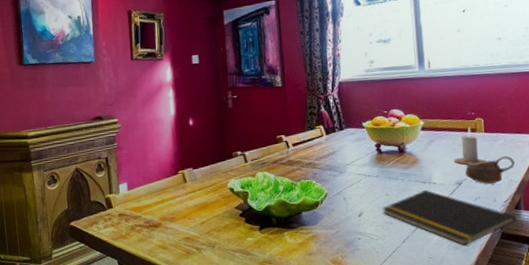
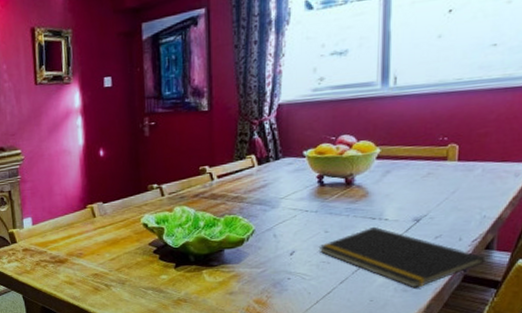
candle: present [453,126,486,165] -> none [413,154,456,199]
cup: present [465,155,515,184] -> none [427,188,492,220]

